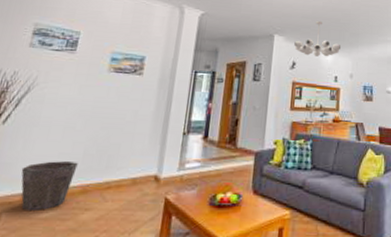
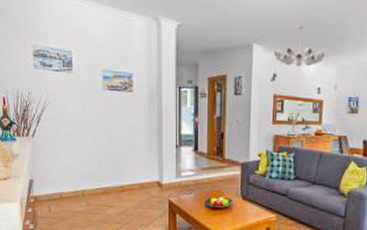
waste bin: present [21,161,78,212] -> none [55,168,96,206]

